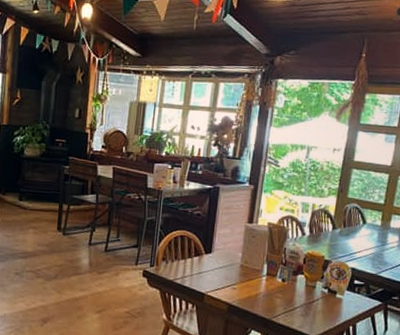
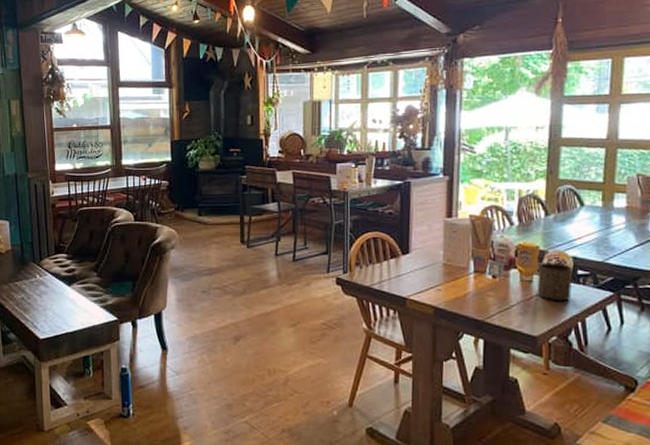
cup: none [318,271,351,307] -> present [537,262,574,301]

